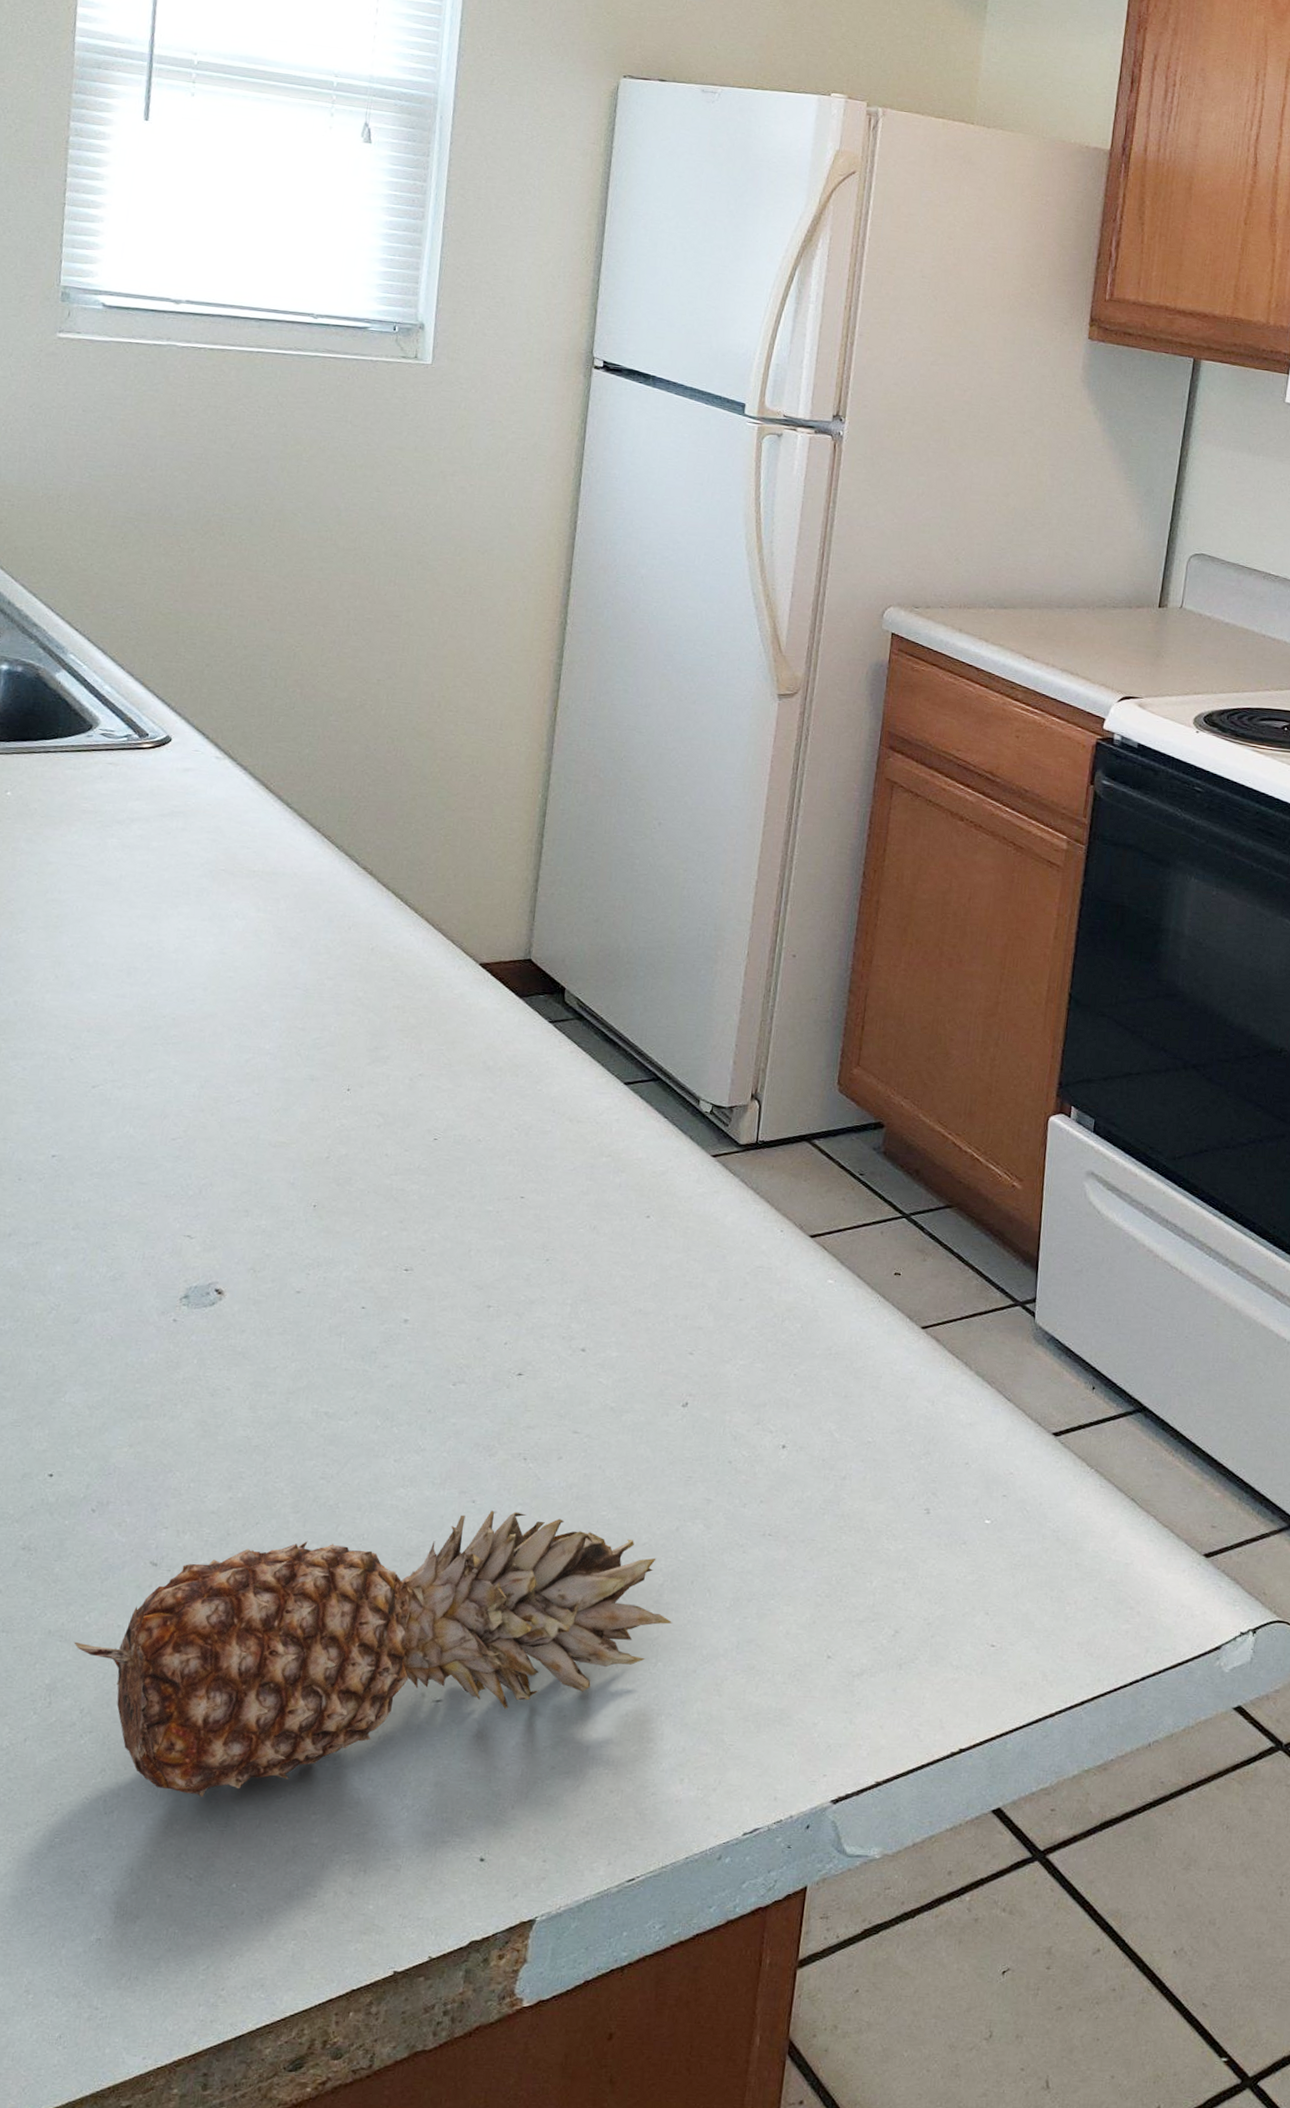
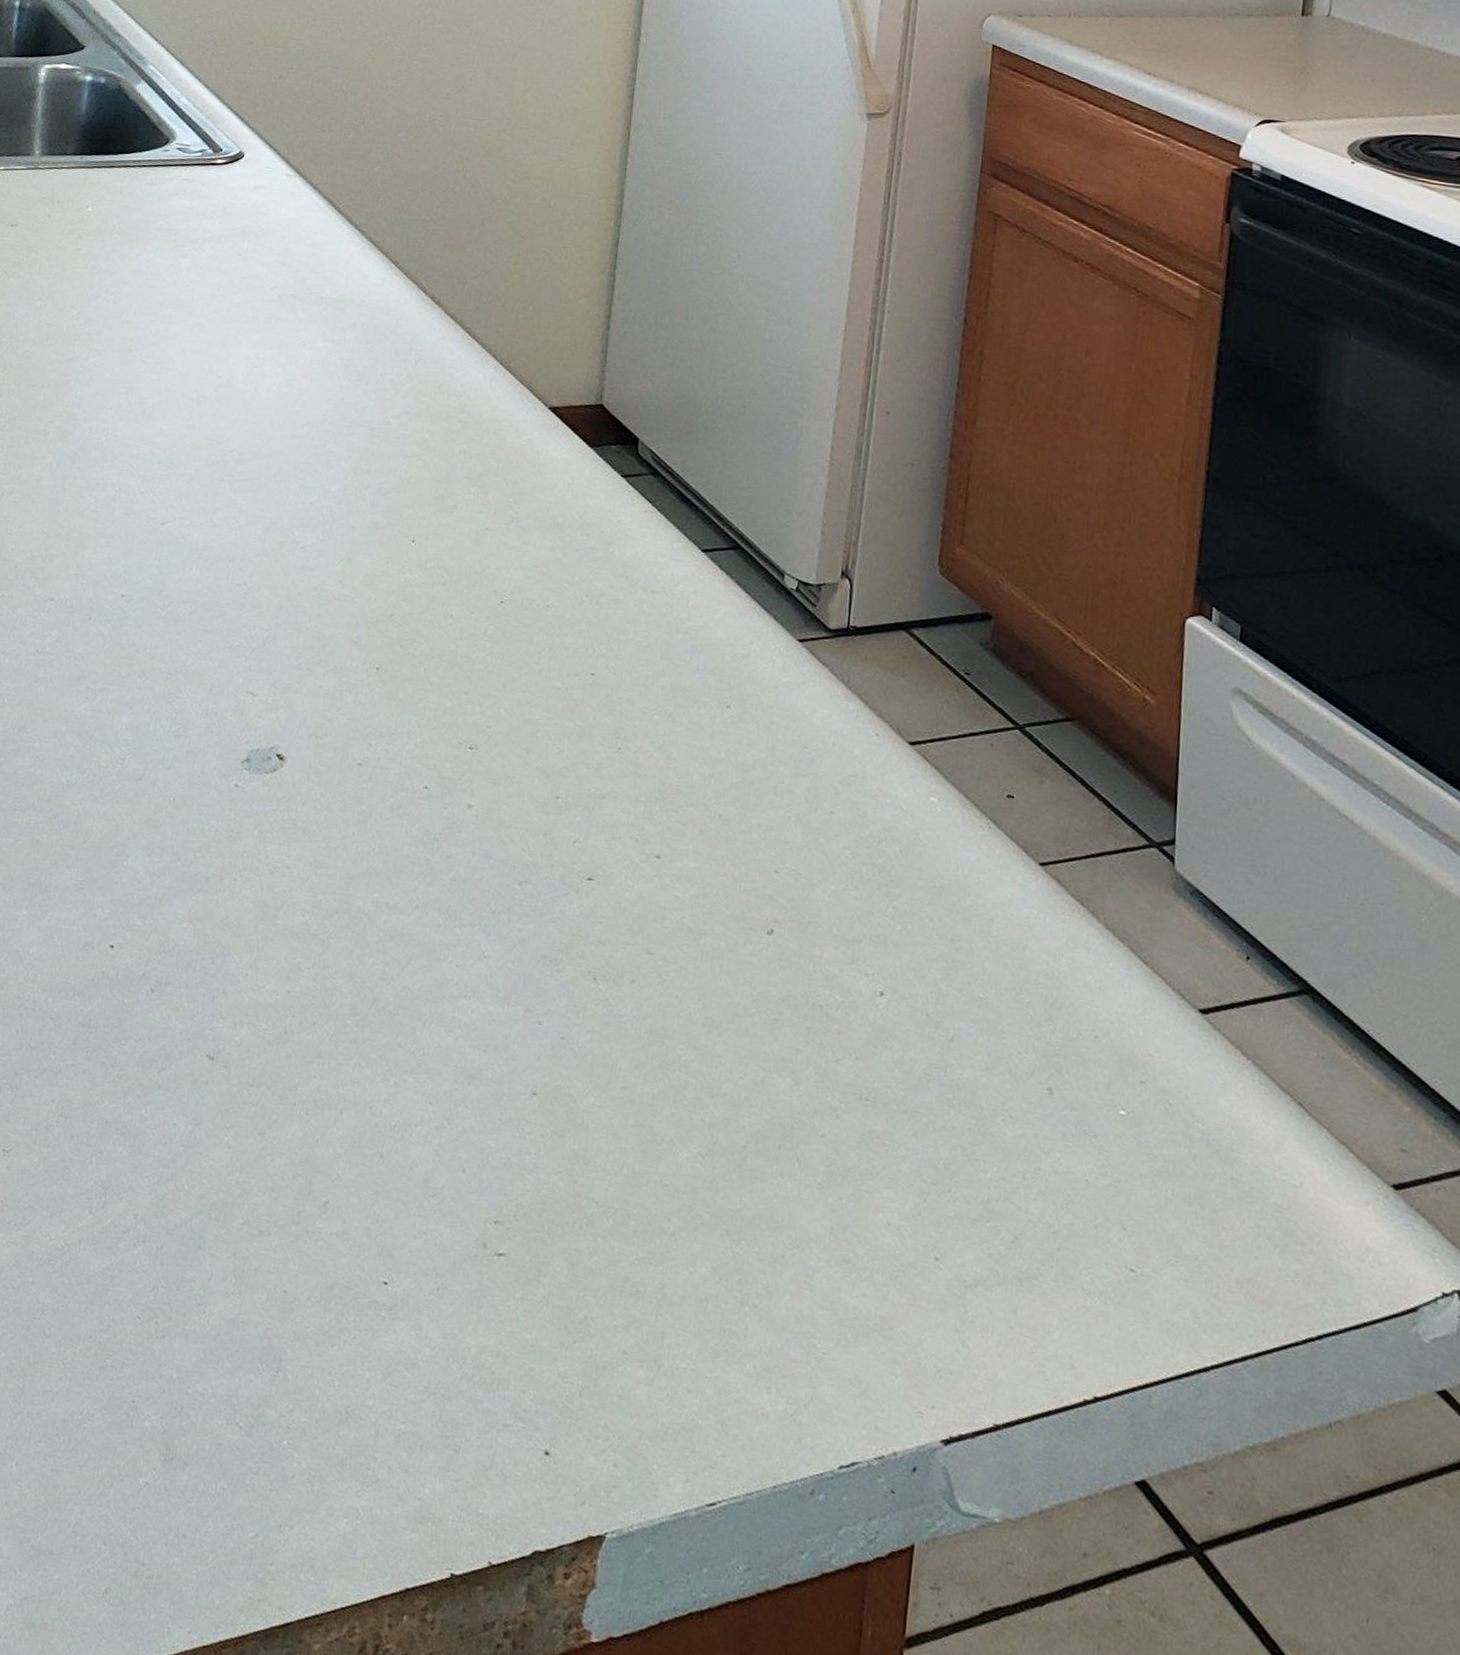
fruit: present [73,1511,673,1797] -> none [130,1036,758,1333]

